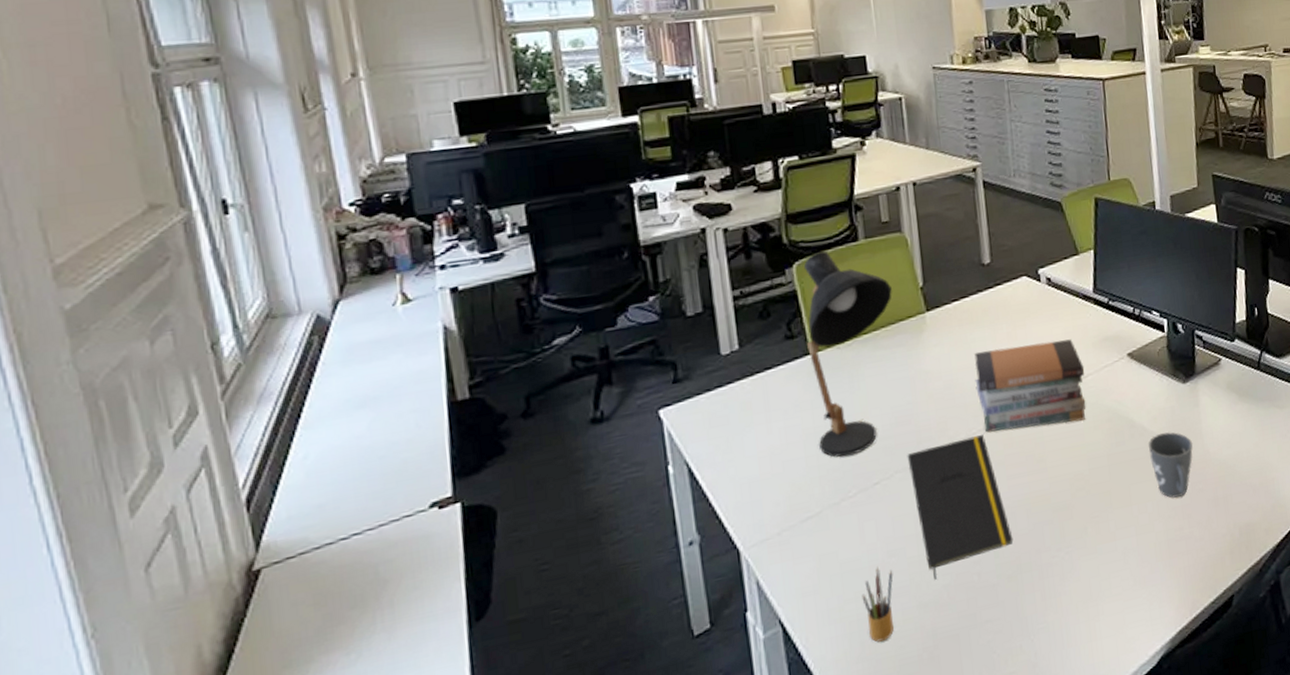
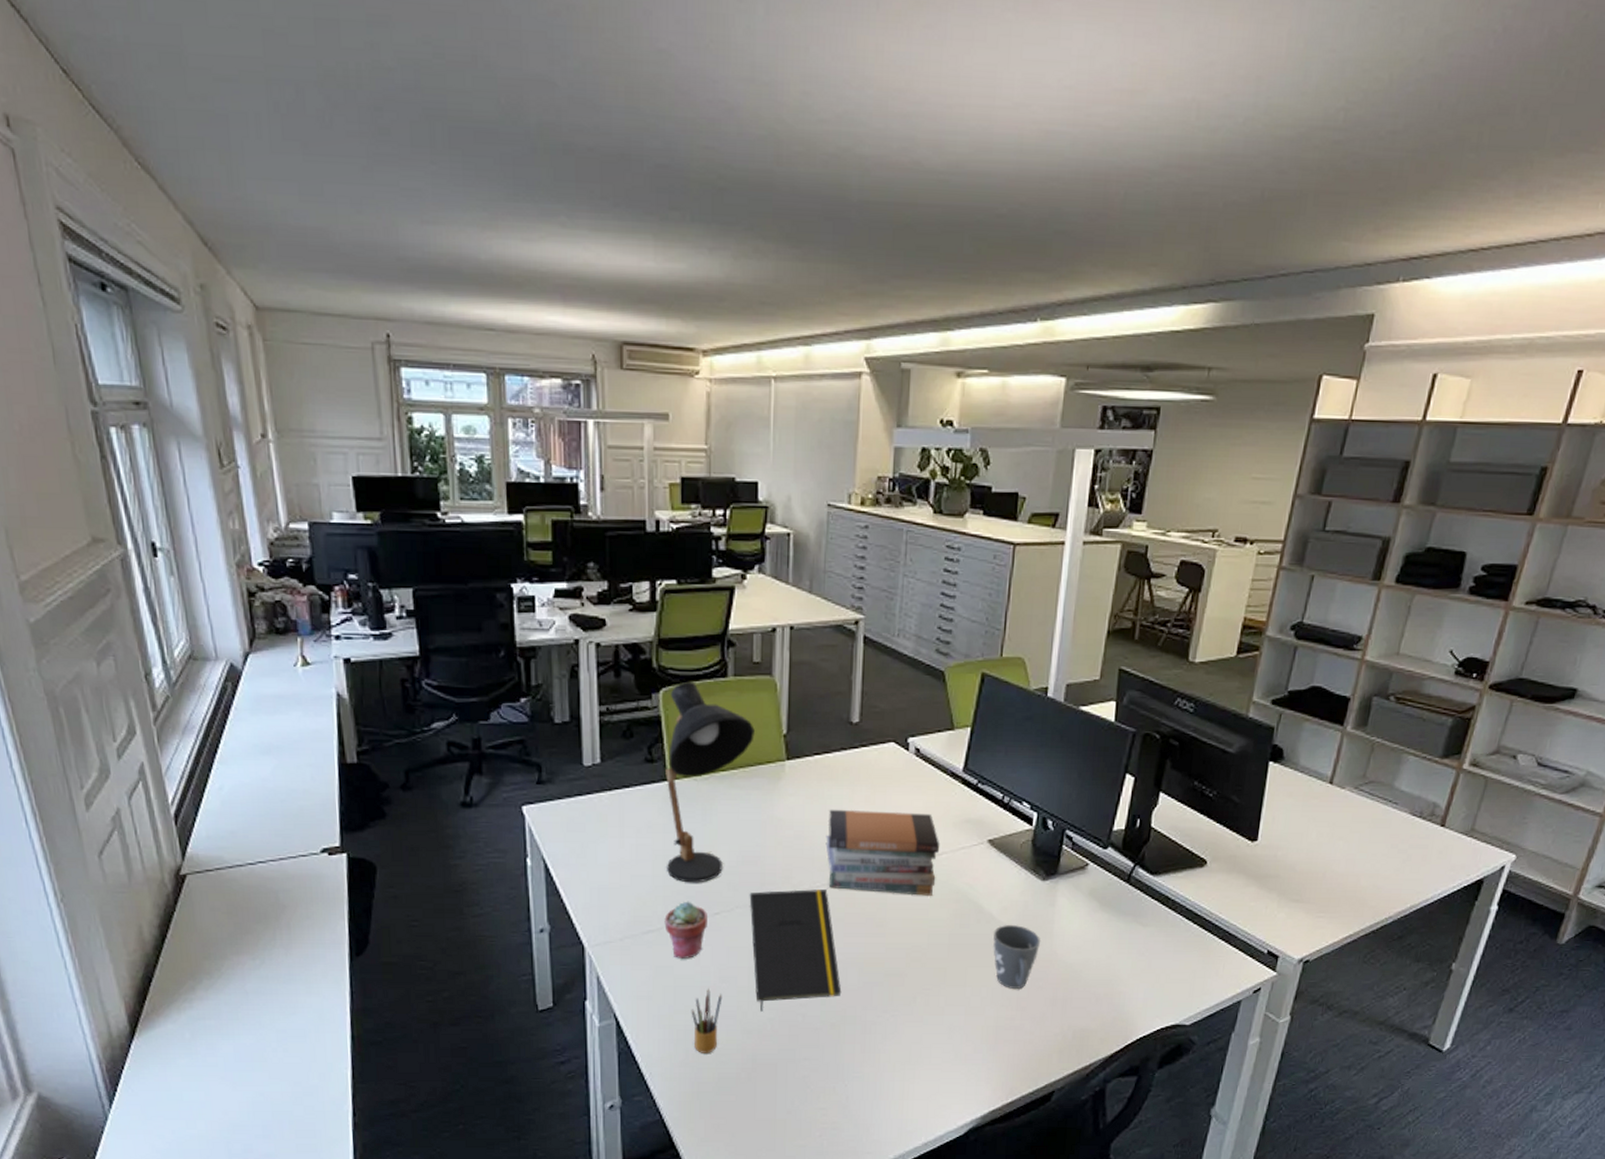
potted succulent: none [822,476,868,542] -> present [664,901,707,959]

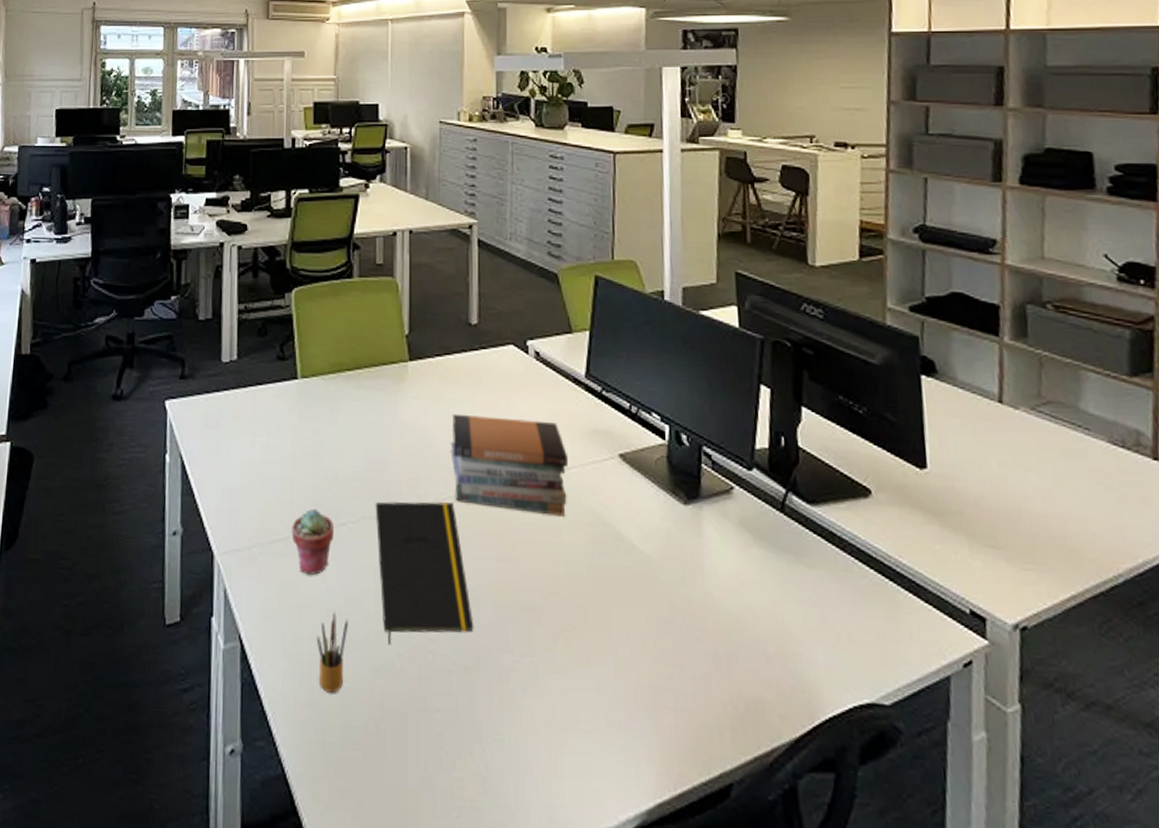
desk lamp: present [666,681,755,883] -> none [295,281,378,489]
mug: present [993,925,1041,989] -> none [637,556,692,639]

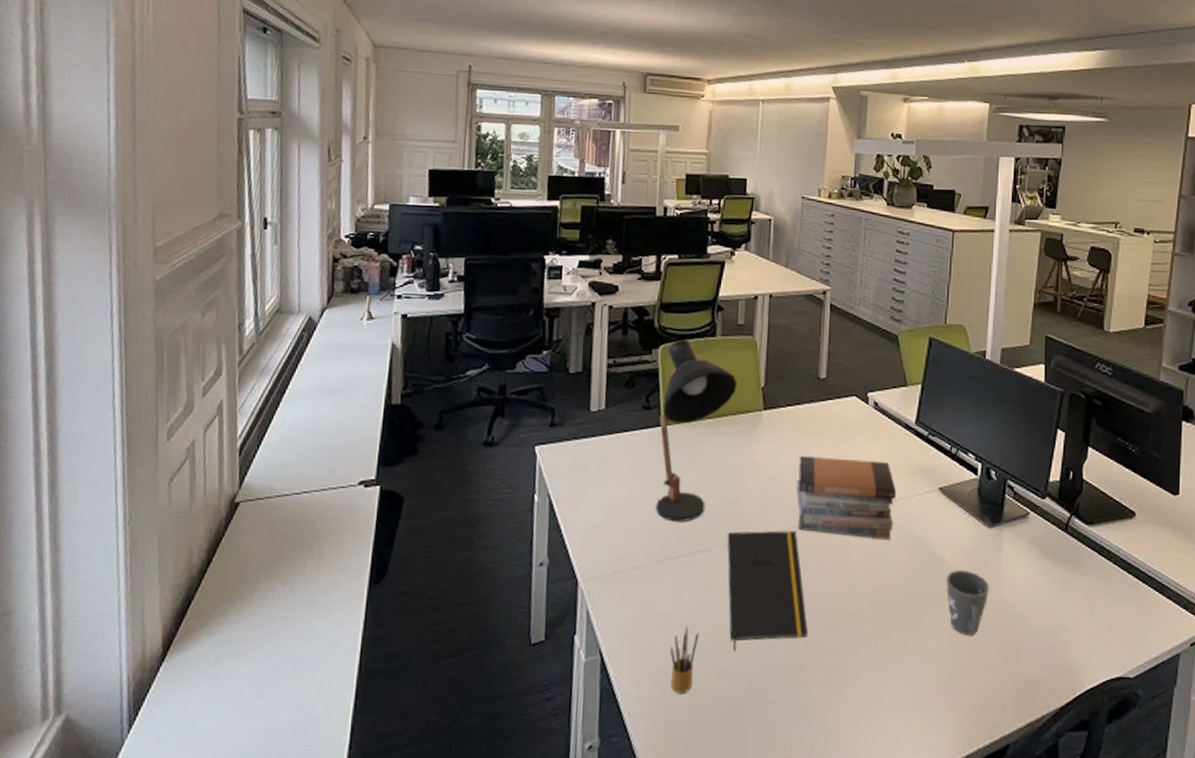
potted succulent: present [291,508,334,575] -> none [650,539,689,595]
desk lamp: none [295,281,378,489] -> present [656,339,737,522]
mug: none [637,556,692,639] -> present [946,570,990,635]

